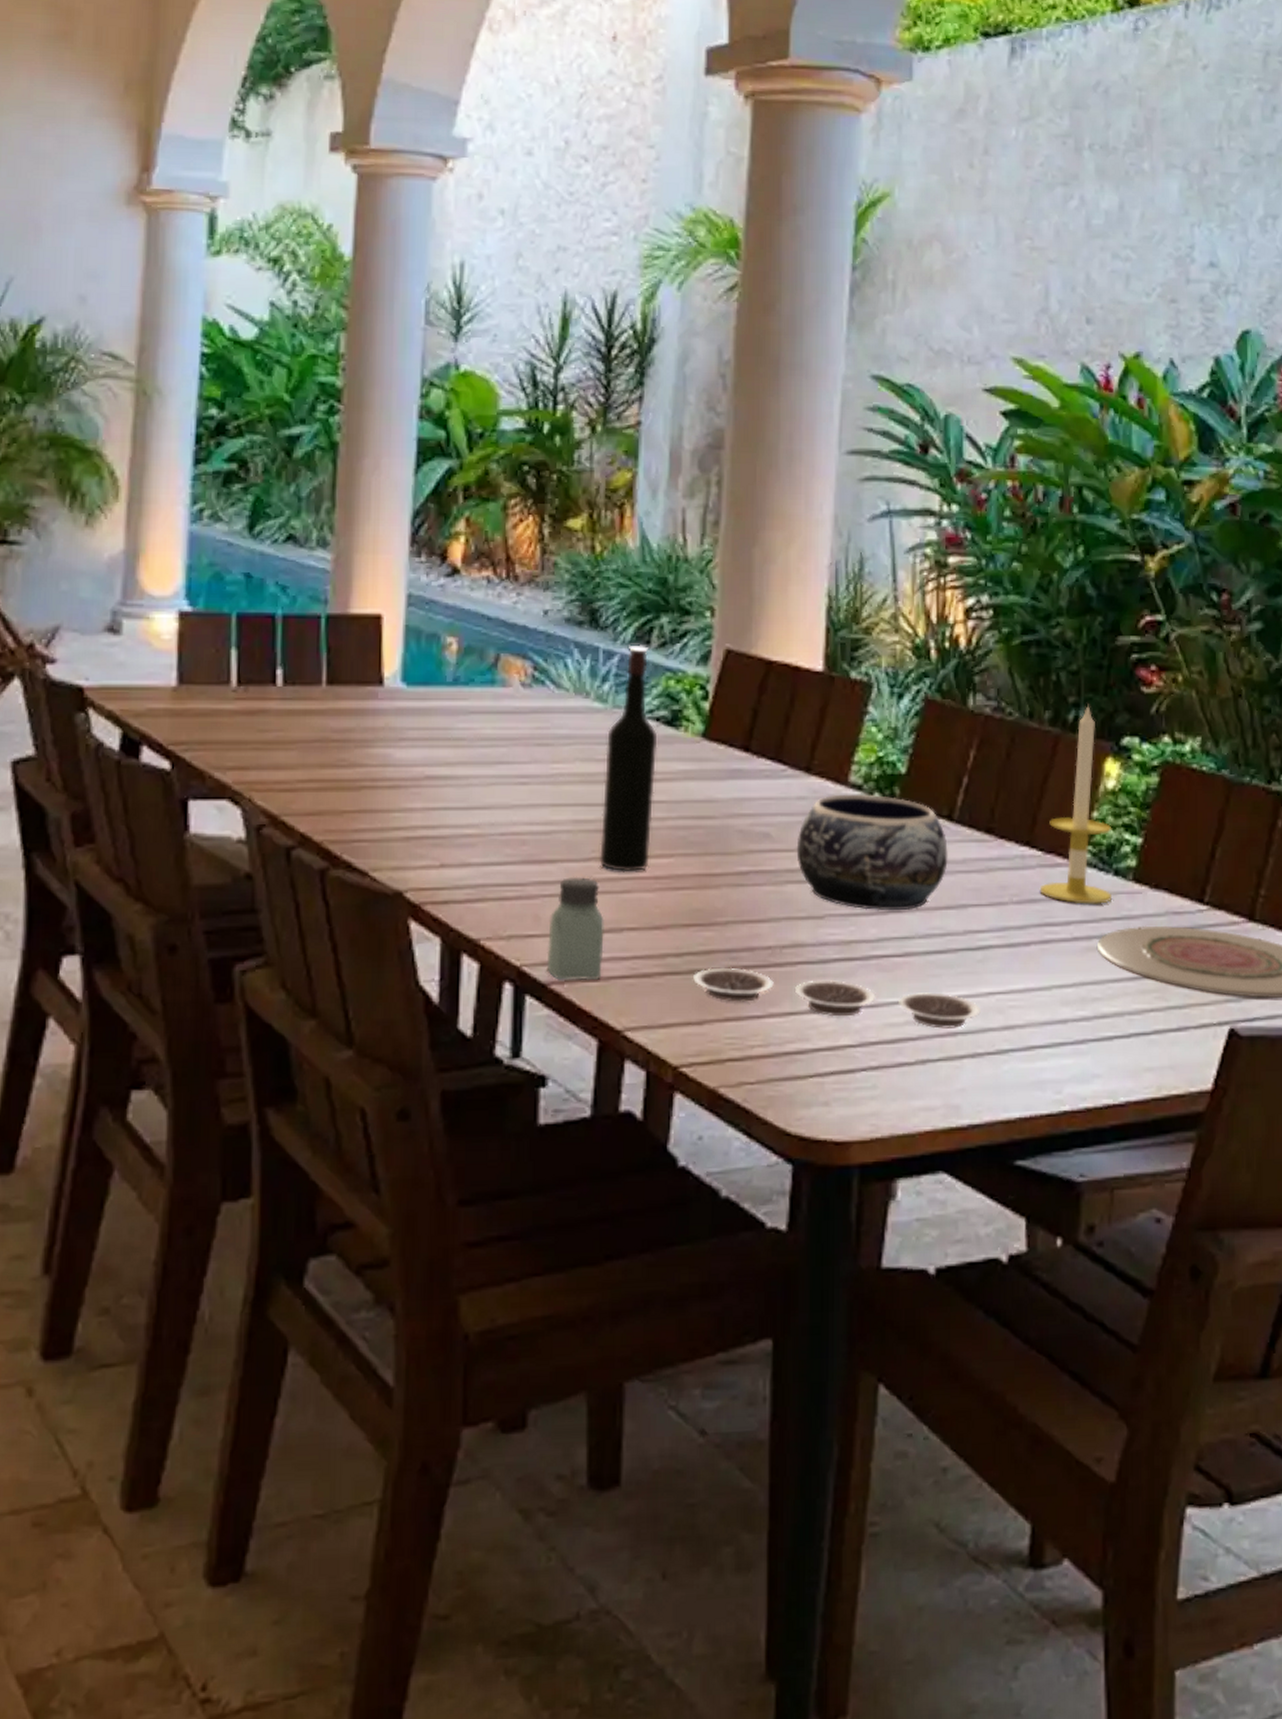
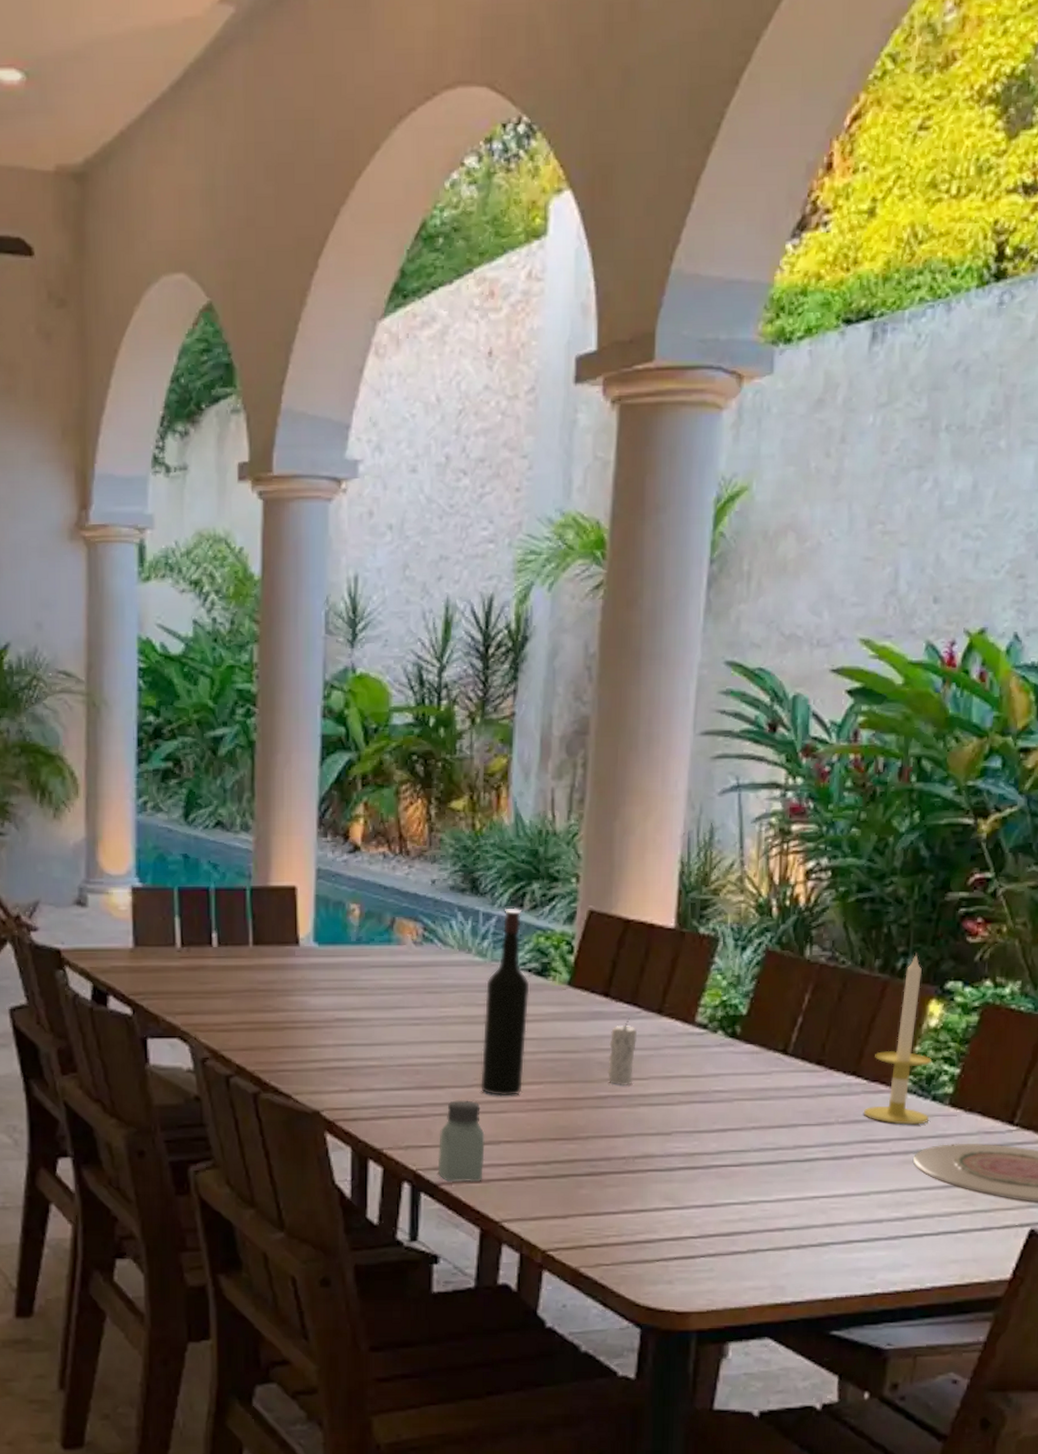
plate: present [693,967,981,1029] -> none [559,1173,806,1225]
candle: none [749,776,783,860] -> present [608,1017,638,1087]
decorative bowl: present [796,794,948,911] -> none [648,1032,782,1129]

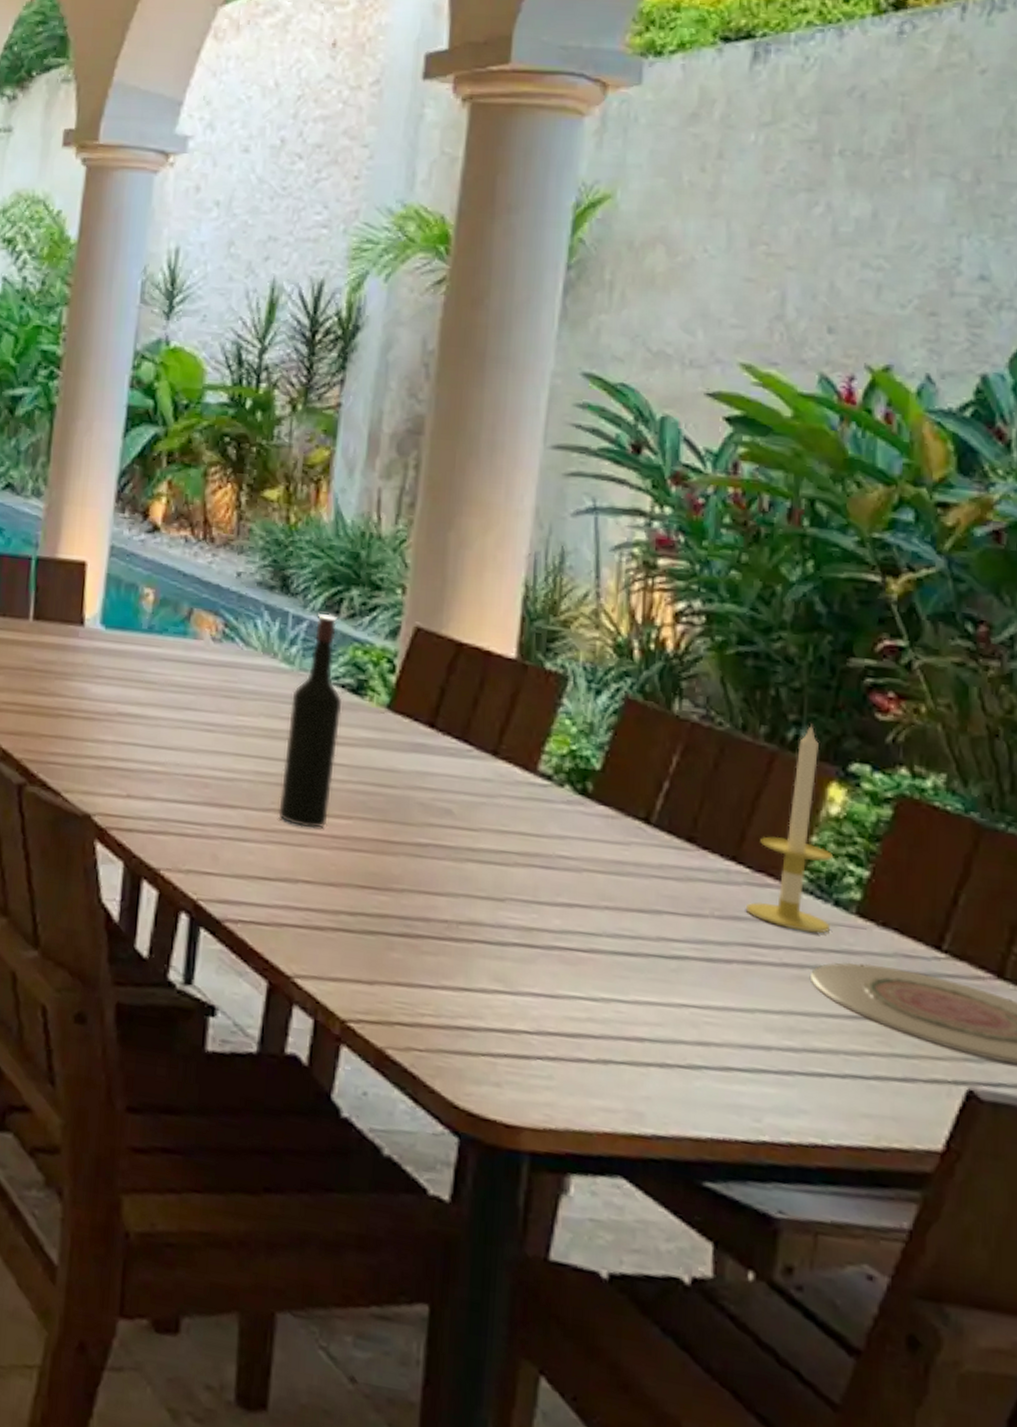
saltshaker: present [437,1099,485,1183] -> none [222,823,280,925]
candle: present [608,1017,638,1087] -> none [430,755,468,835]

